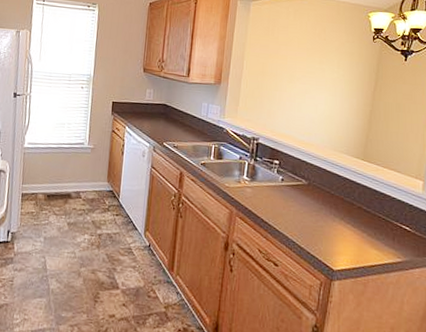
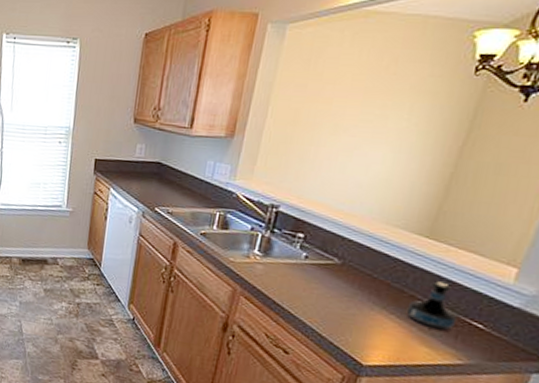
tequila bottle: none [358,194,392,234] -> present [406,281,458,331]

